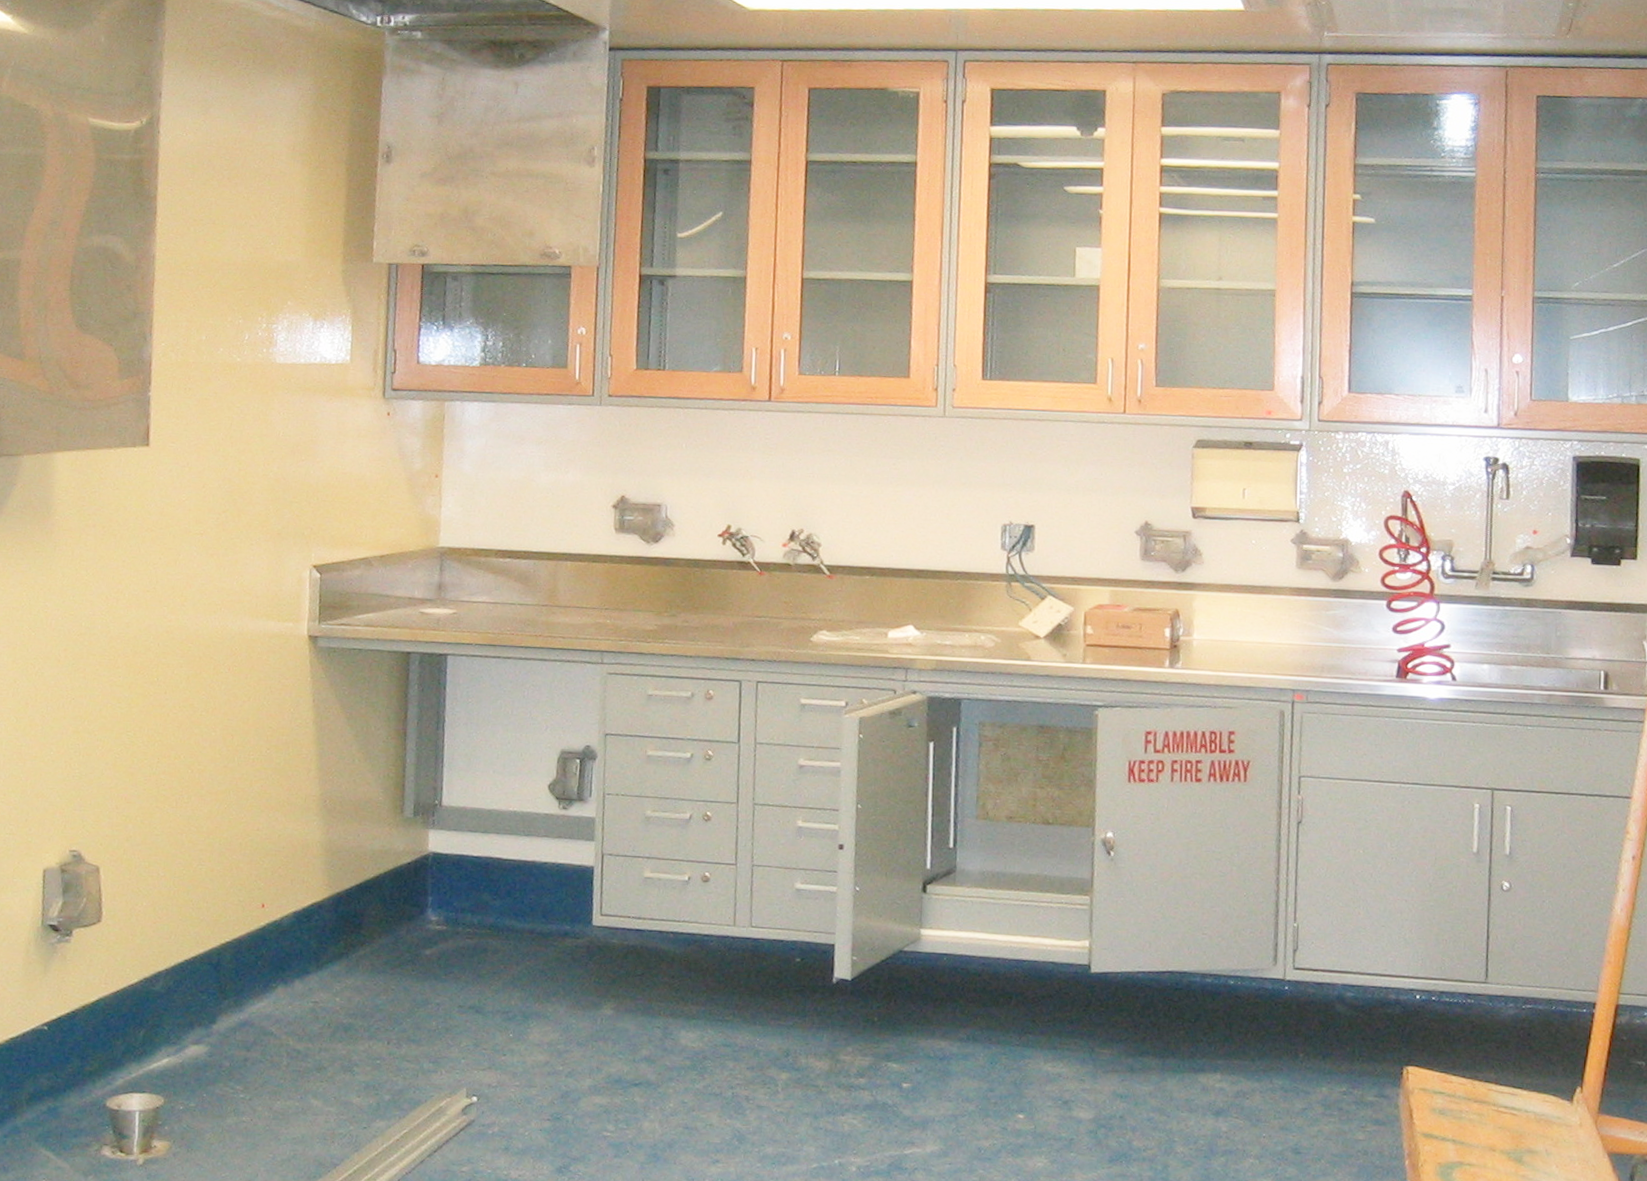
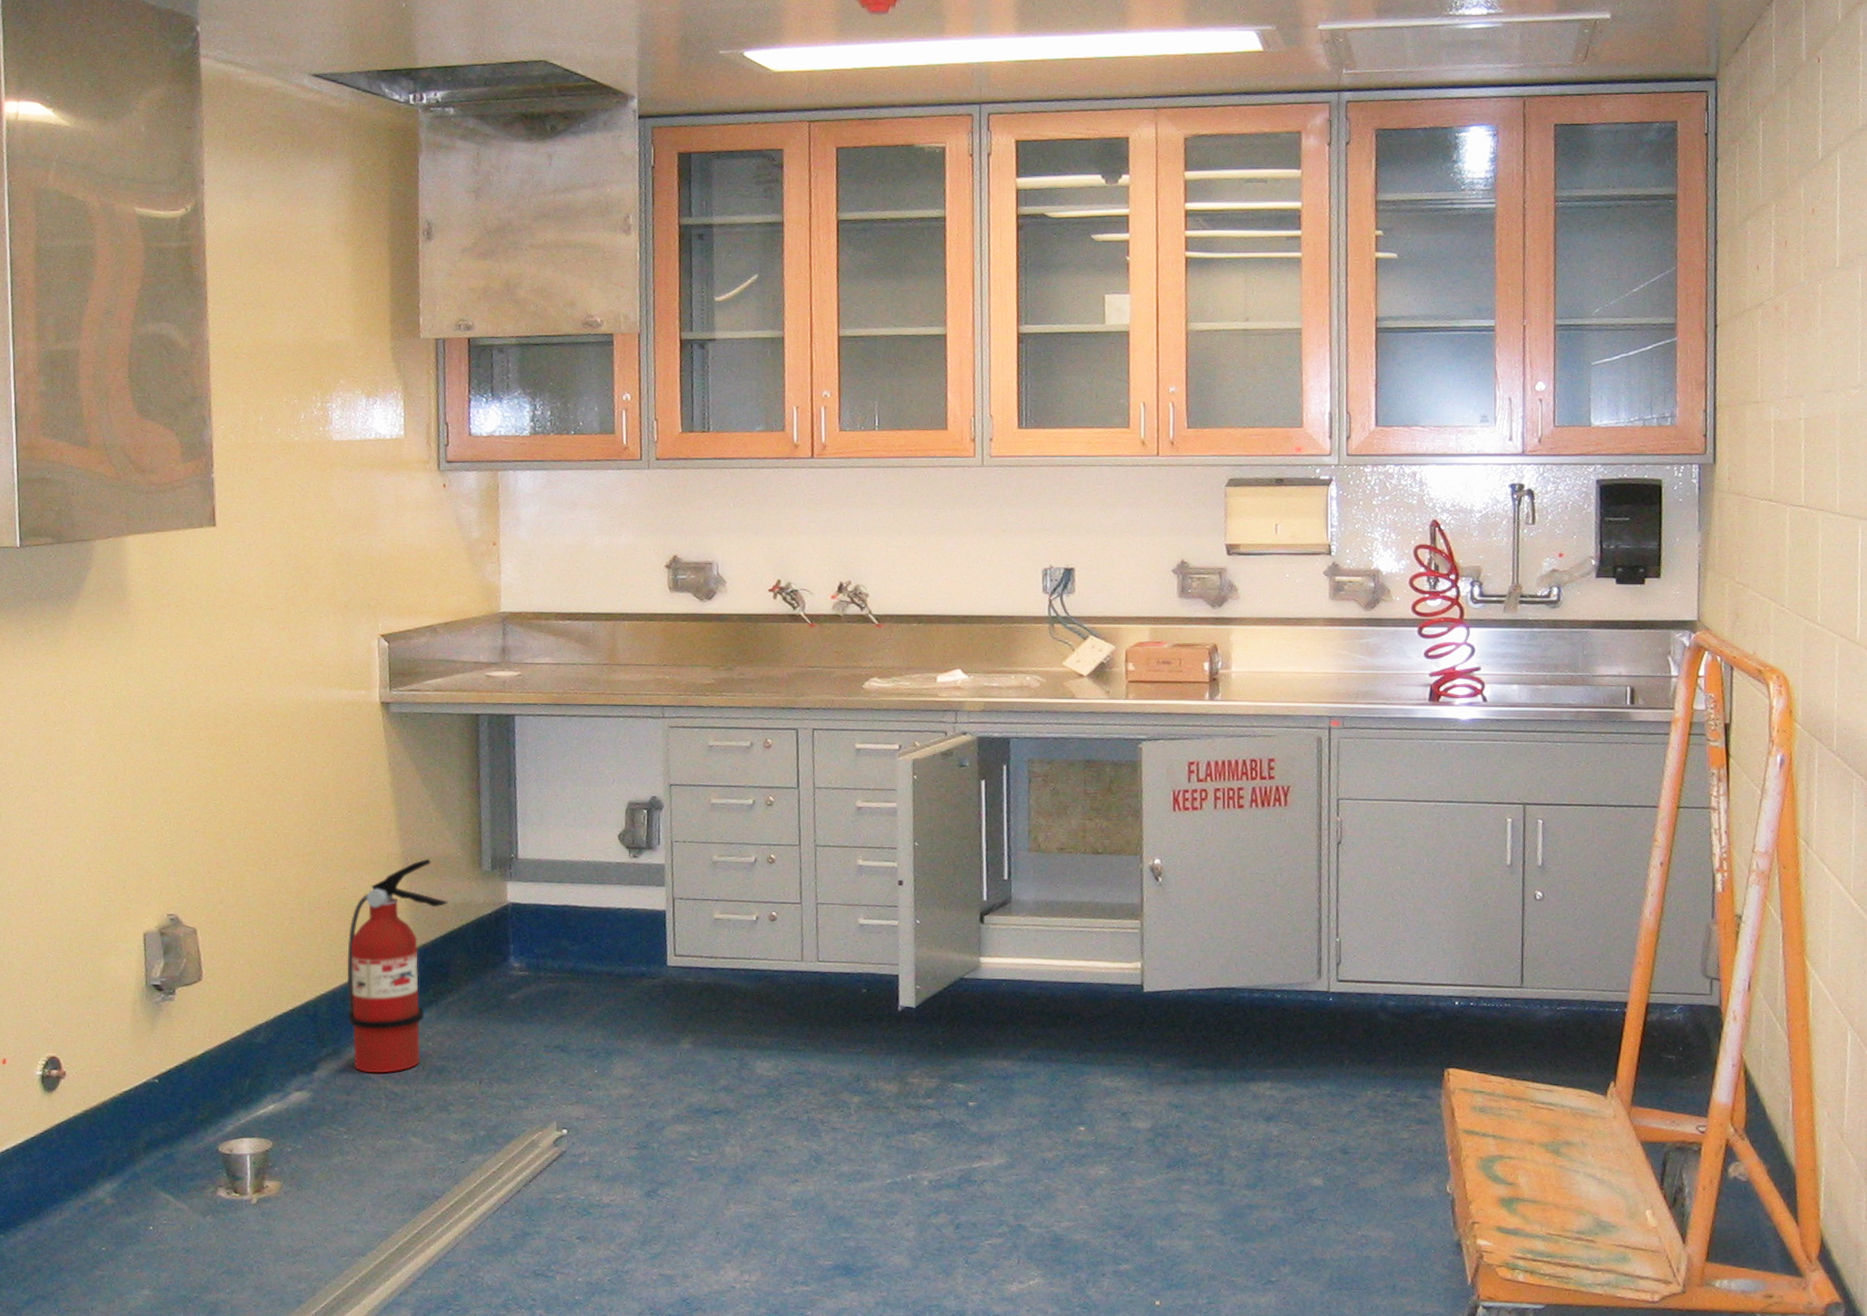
fire extinguisher: none [253,802,366,1029] -> present [346,858,448,1073]

